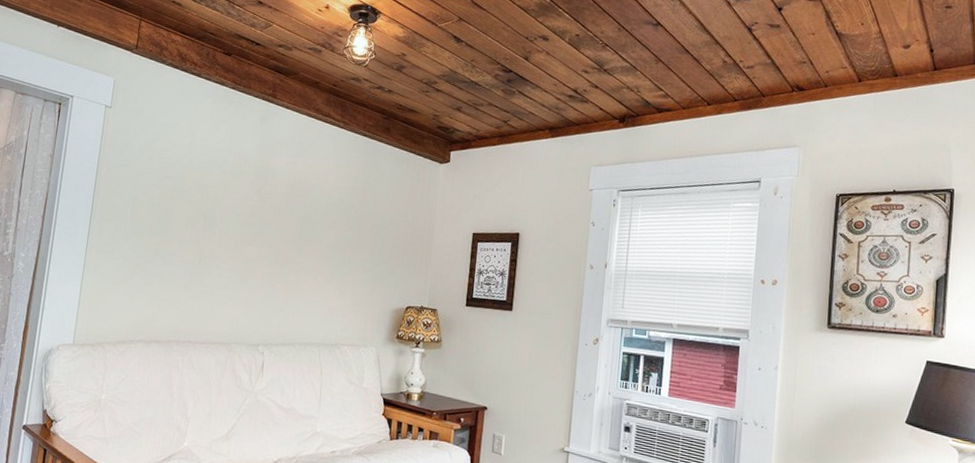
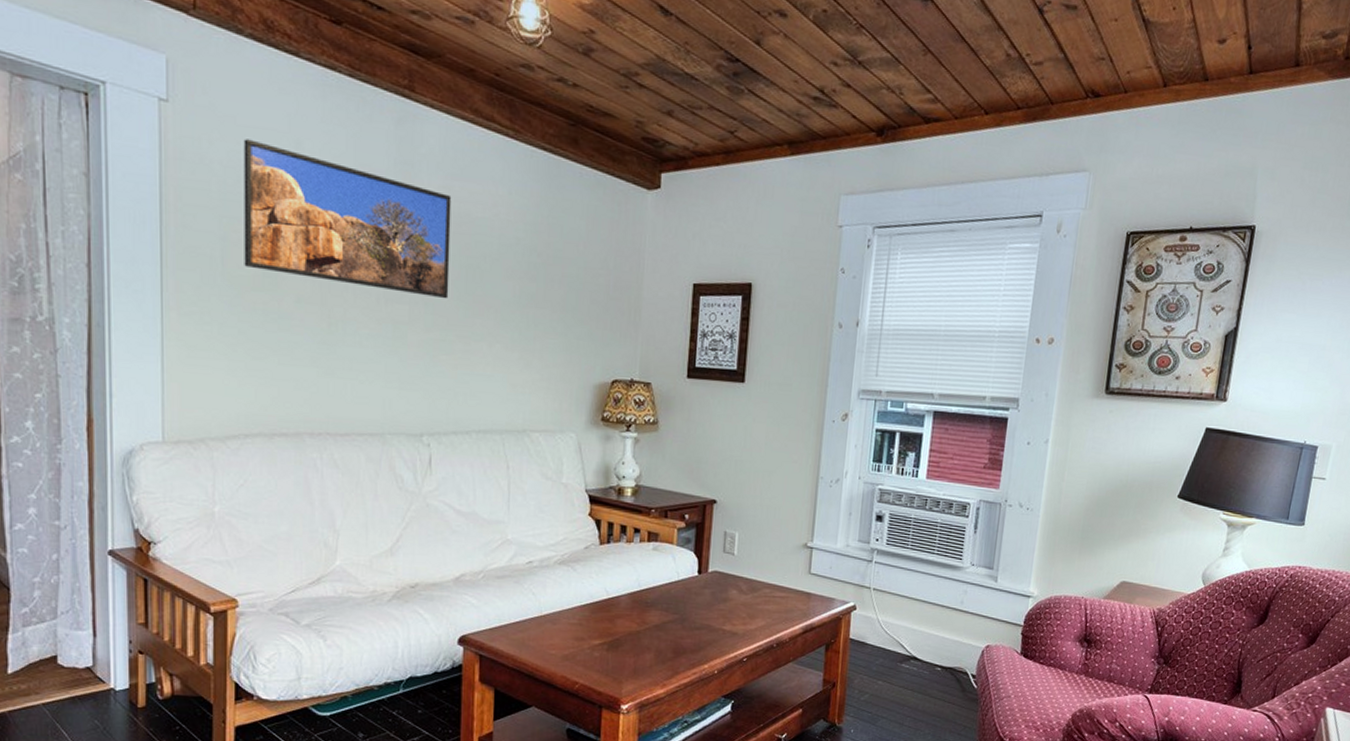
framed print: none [146,131,296,243] -> present [243,139,452,299]

